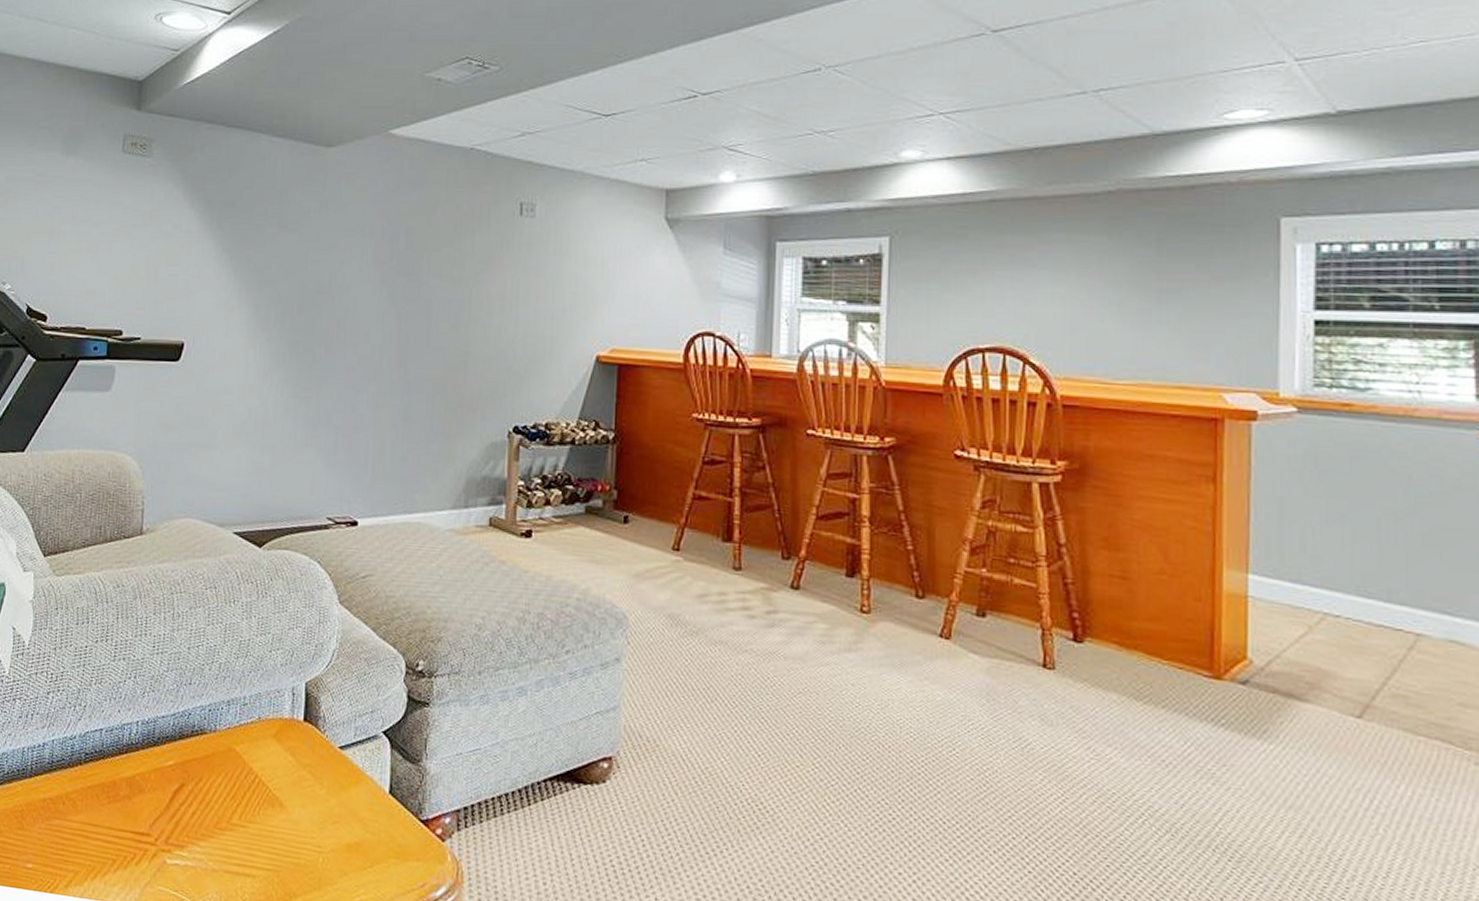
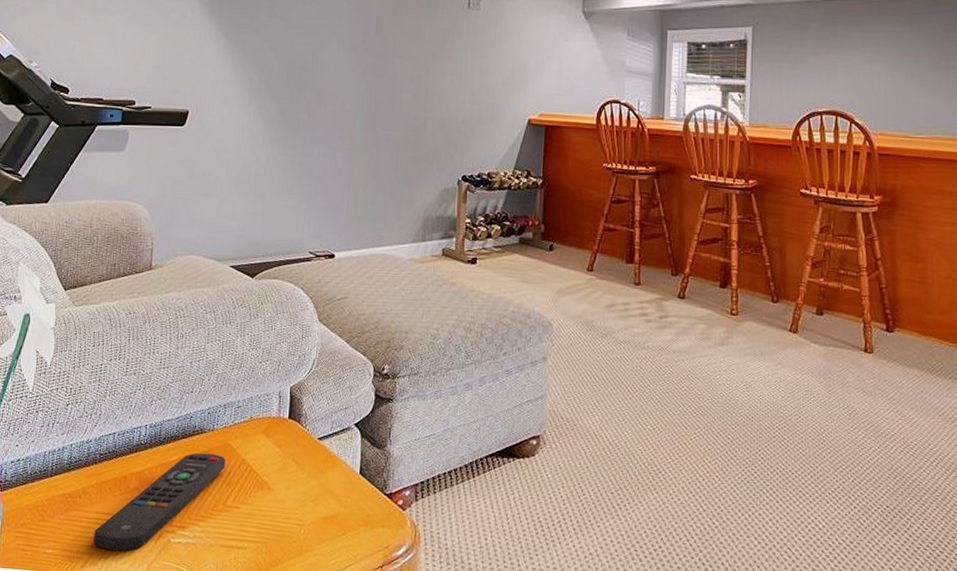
remote control: none [78,757,230,871] -> present [93,453,226,551]

